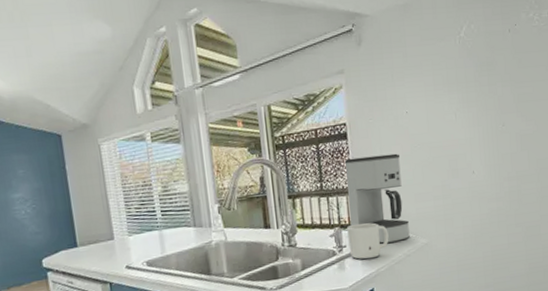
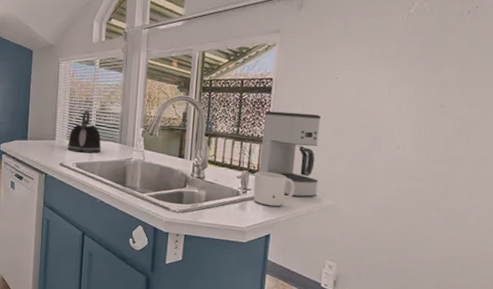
kettle: none [130,195,174,249] -> present [67,109,102,154]

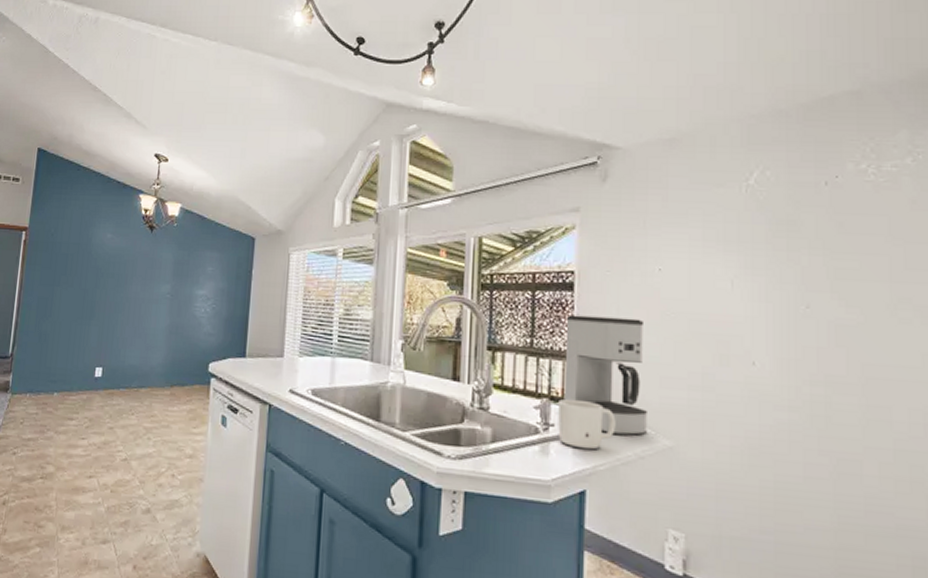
kettle: present [67,109,102,154] -> none [300,315,347,376]

